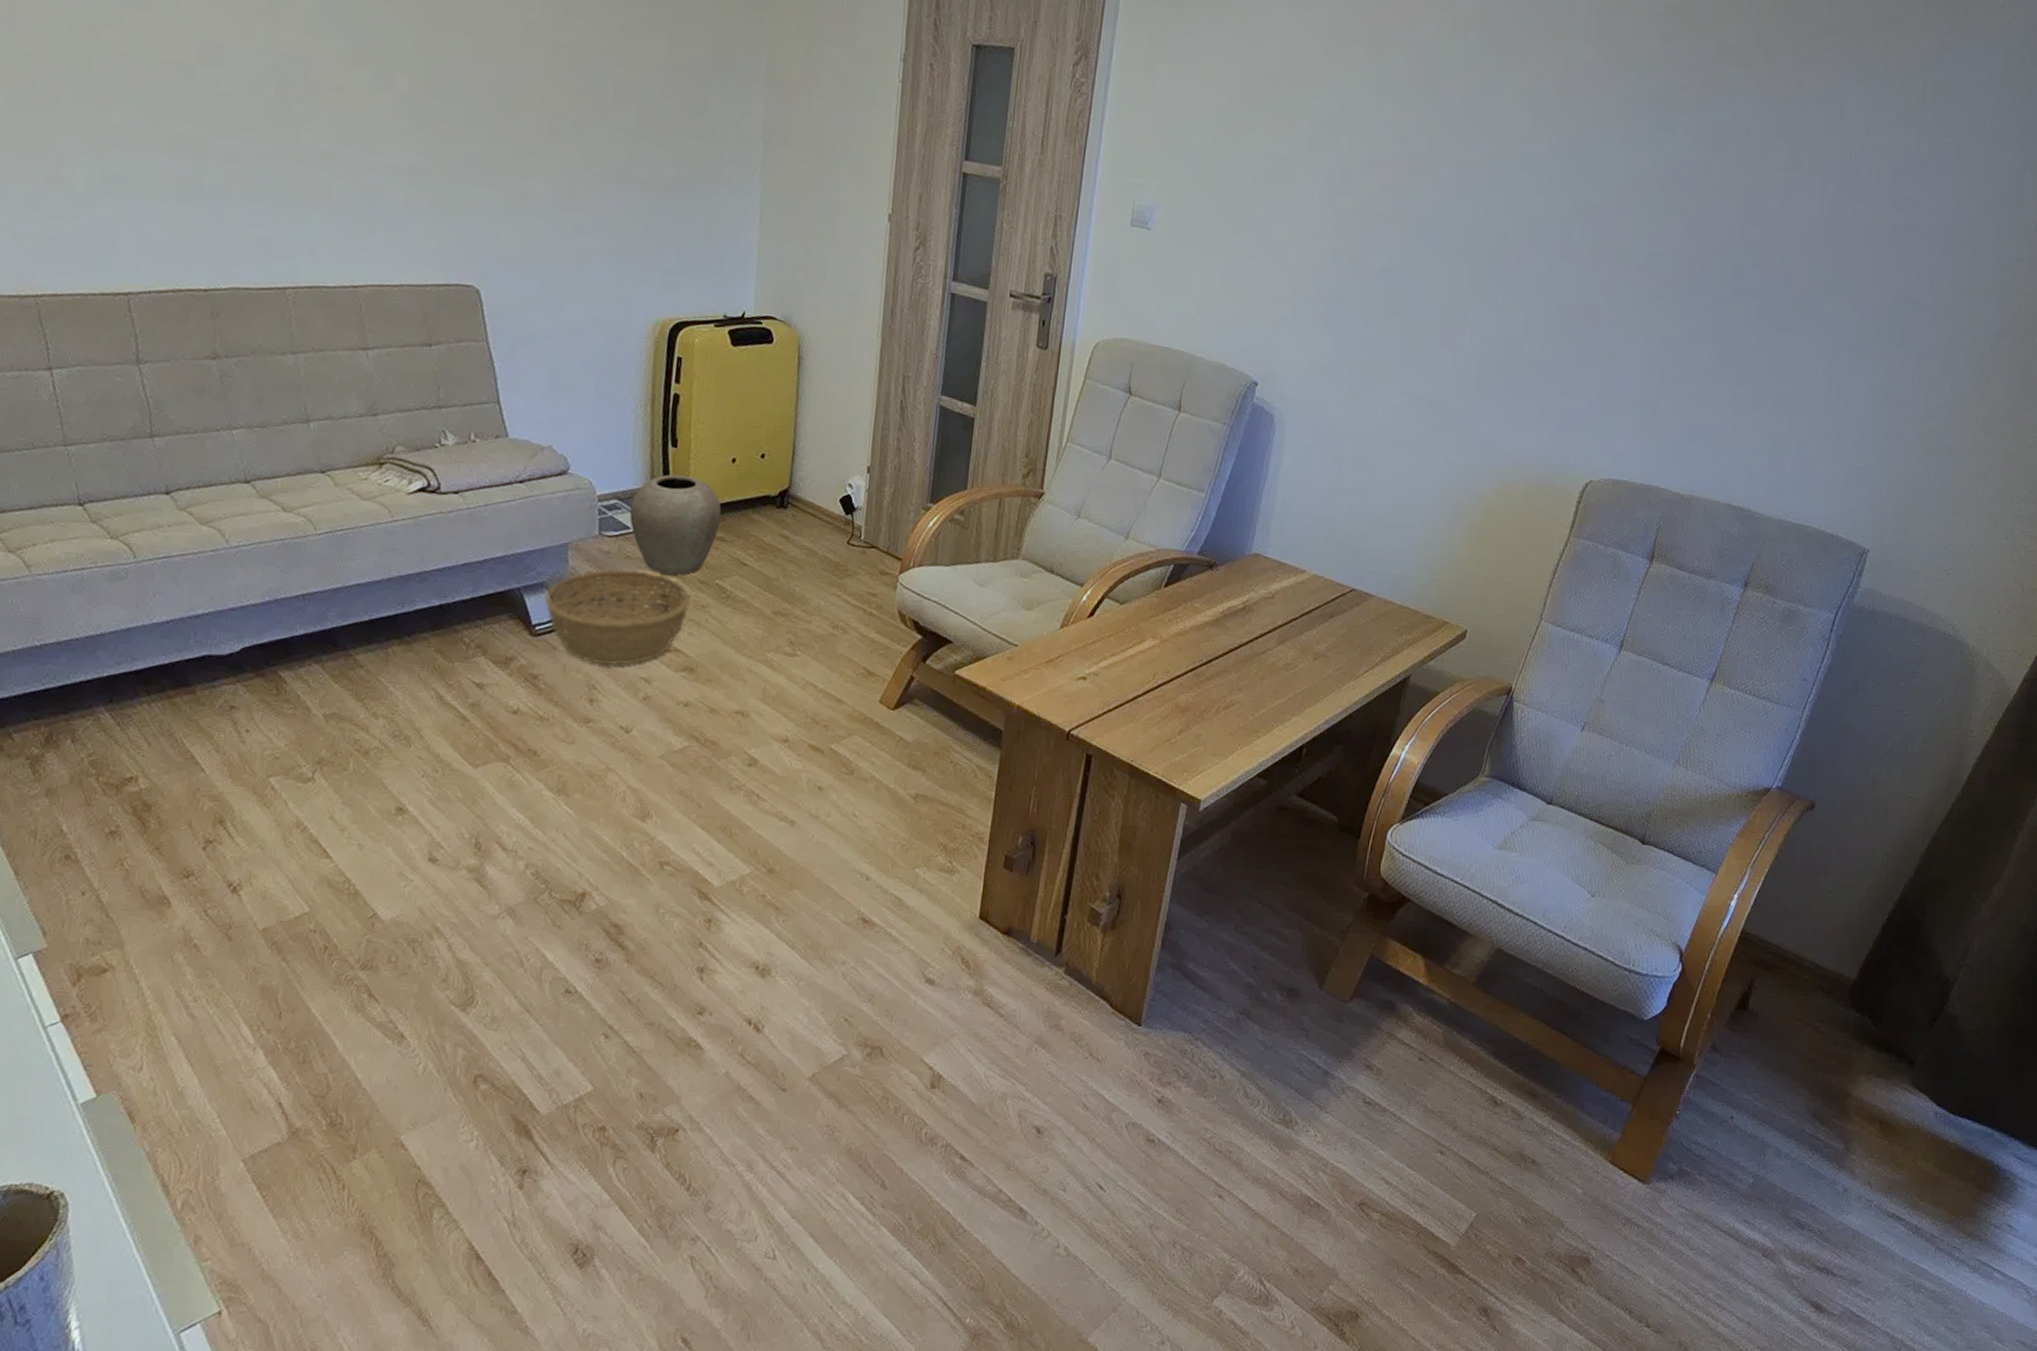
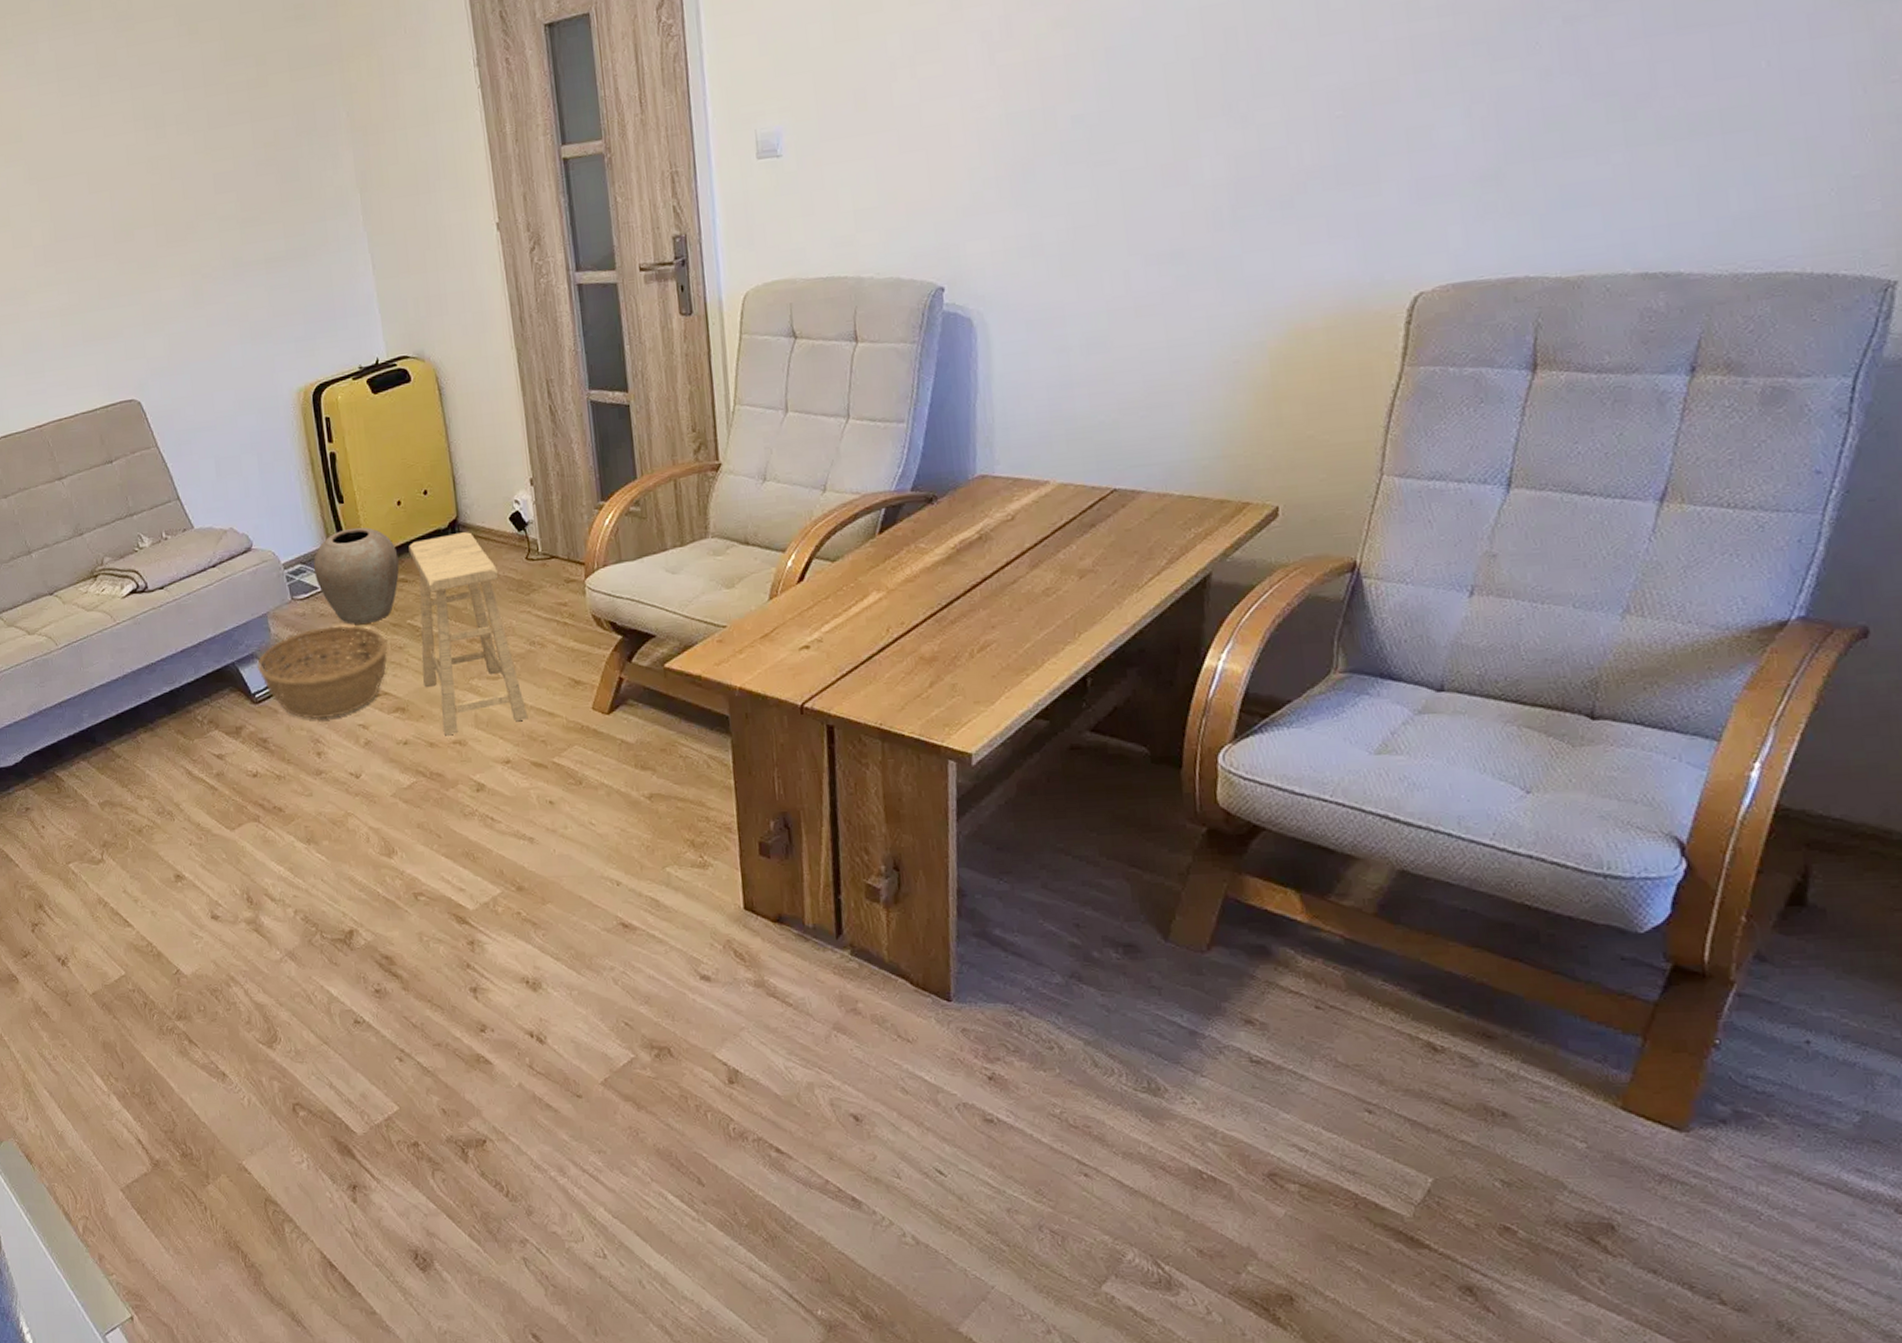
footstool: none [718,502,818,704] -> present [408,532,528,735]

